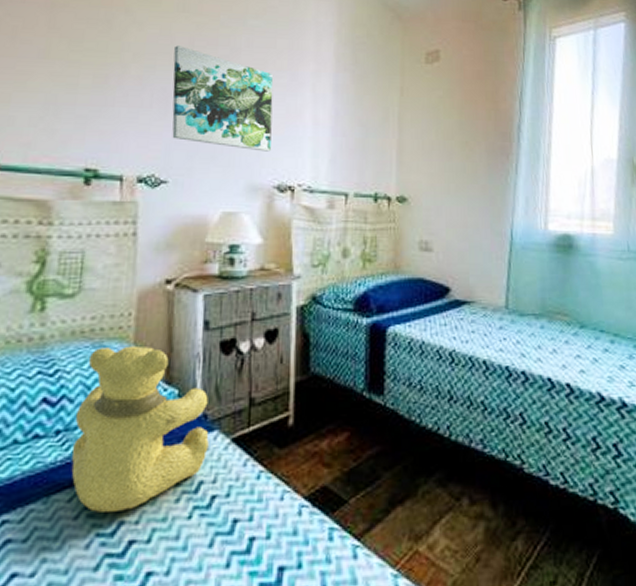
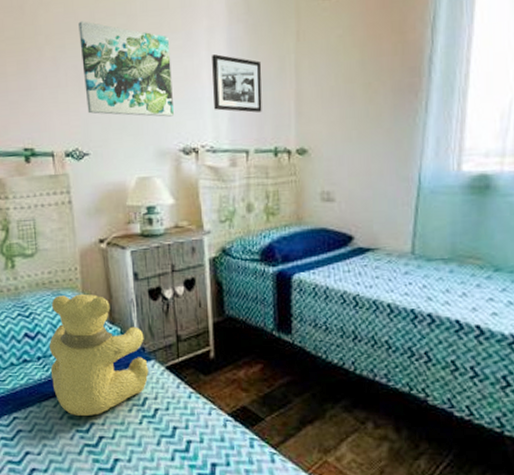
picture frame: none [315,97,366,157] -> present [212,54,262,113]

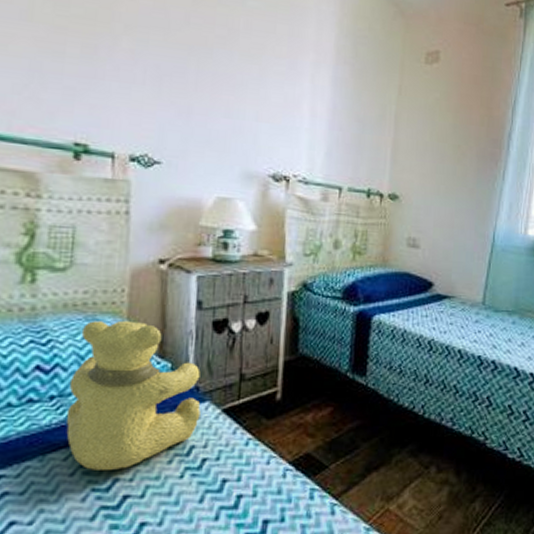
wall art: present [79,21,174,117] -> none [166,20,272,140]
picture frame: present [212,54,262,113] -> none [311,88,364,153]

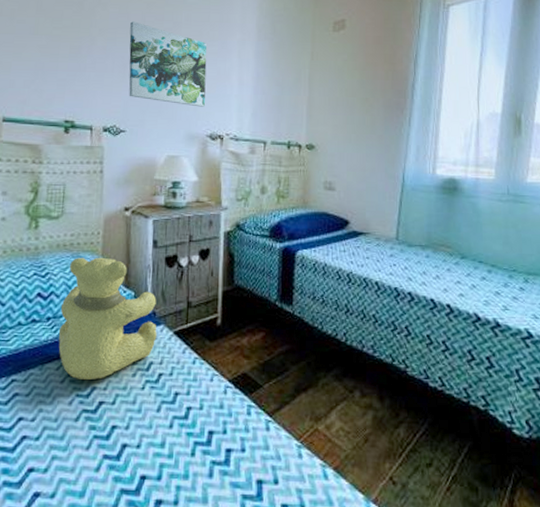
wall art: none [166,20,272,140] -> present [129,21,207,107]

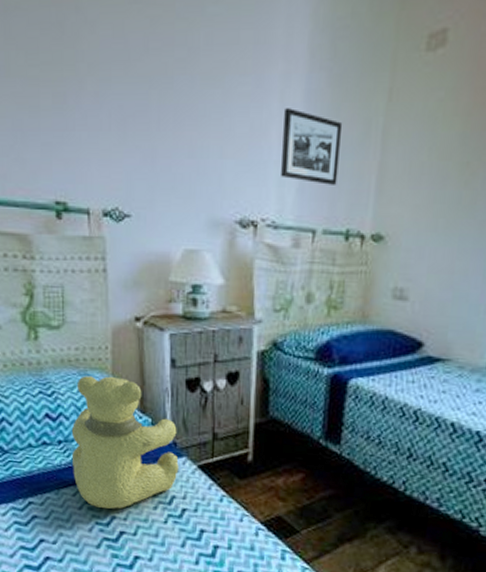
wall art: present [129,21,207,107] -> none [128,49,236,180]
picture frame: none [240,62,282,111] -> present [281,108,343,185]

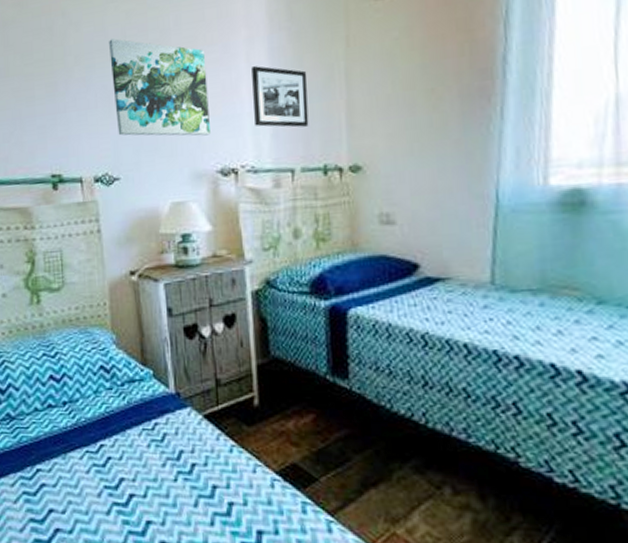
teddy bear: present [71,376,179,509] -> none [75,331,184,470]
wall art: none [128,49,236,180] -> present [109,38,210,136]

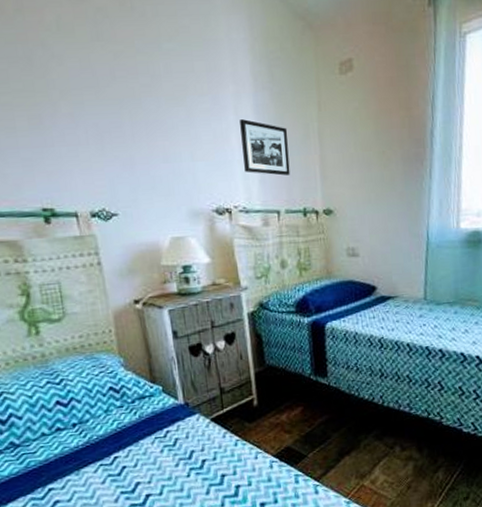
wall art: present [109,38,210,136] -> none [97,78,205,178]

